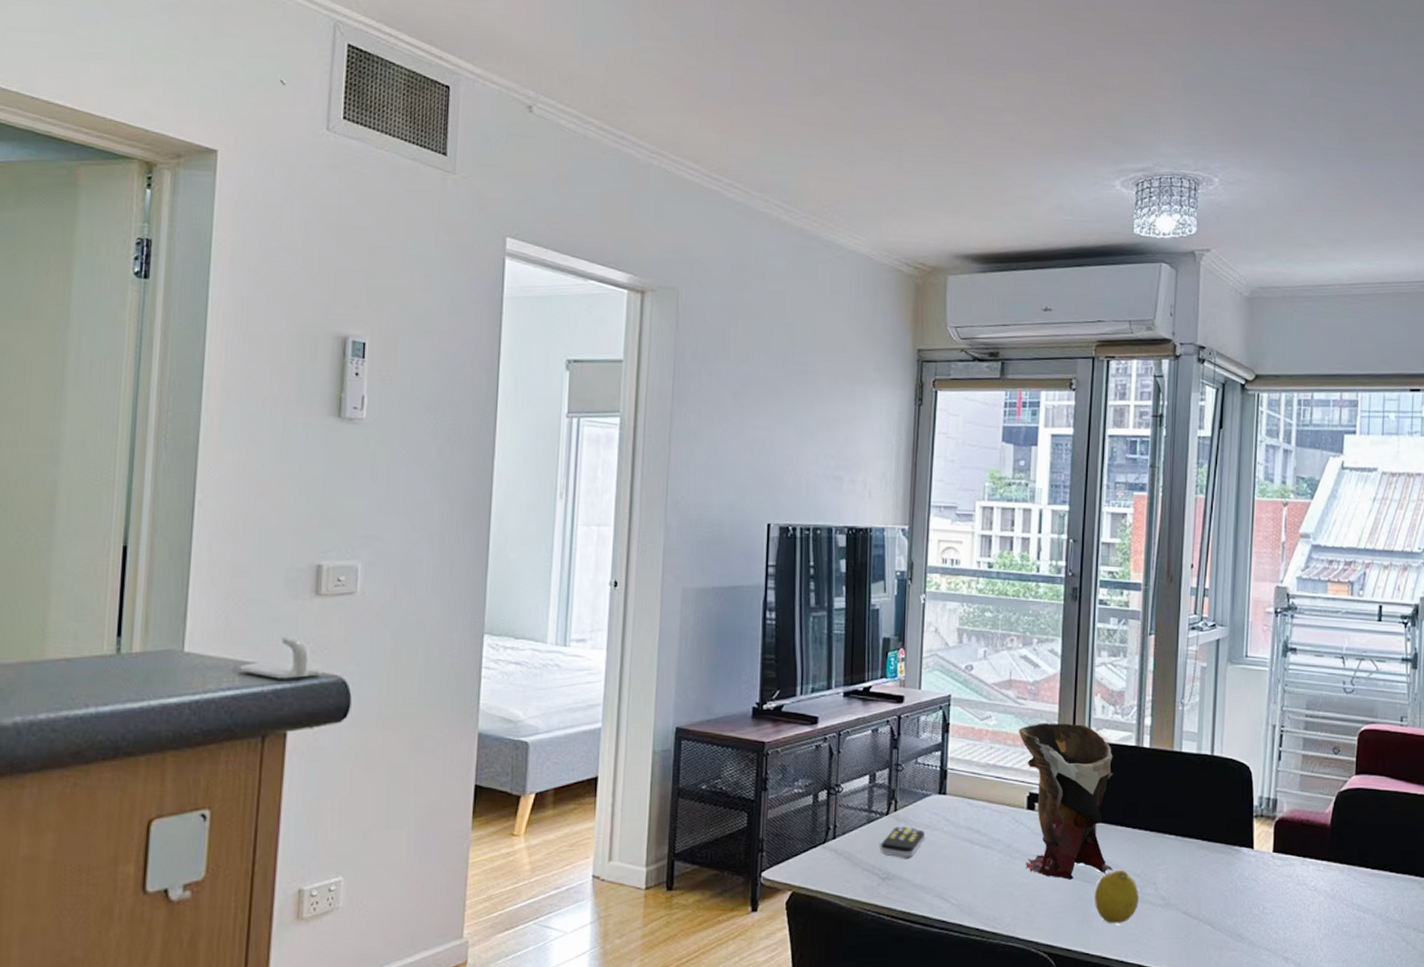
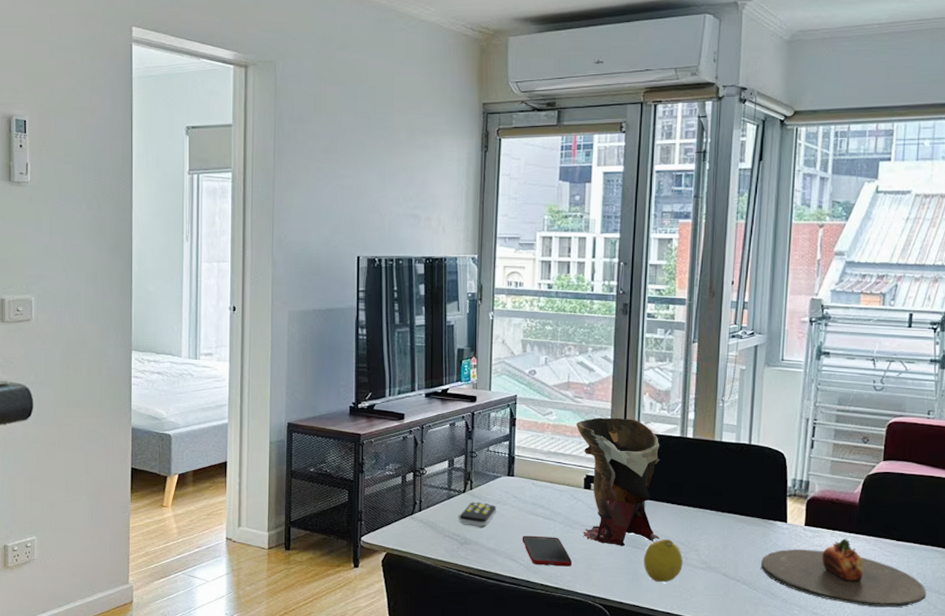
cell phone: none [954,868,1012,906] -> present [522,535,572,567]
plate: none [1226,867,1404,948] -> present [761,538,926,607]

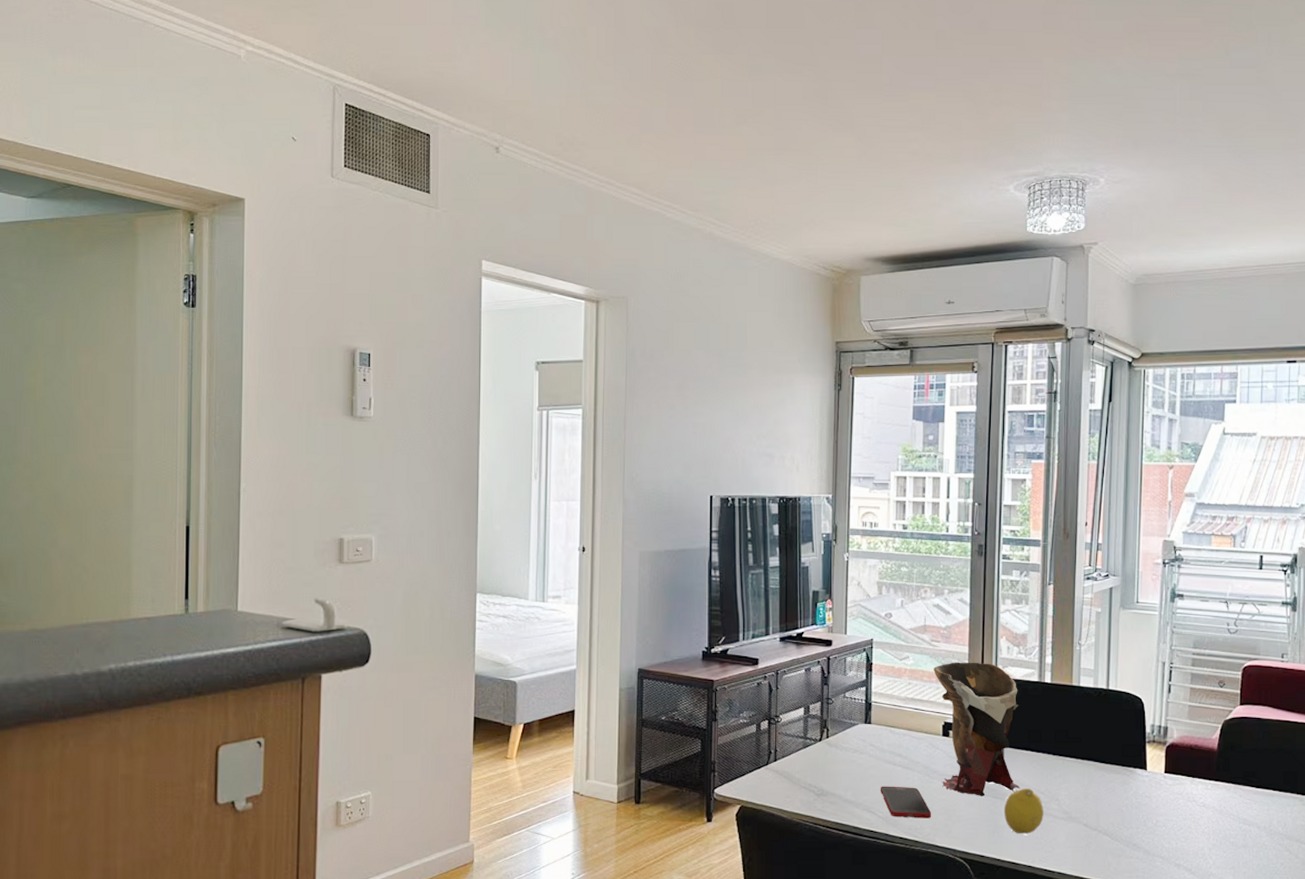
remote control: present [459,501,497,527] -> none [815,750,854,778]
plate: present [761,538,926,607] -> none [1123,786,1287,857]

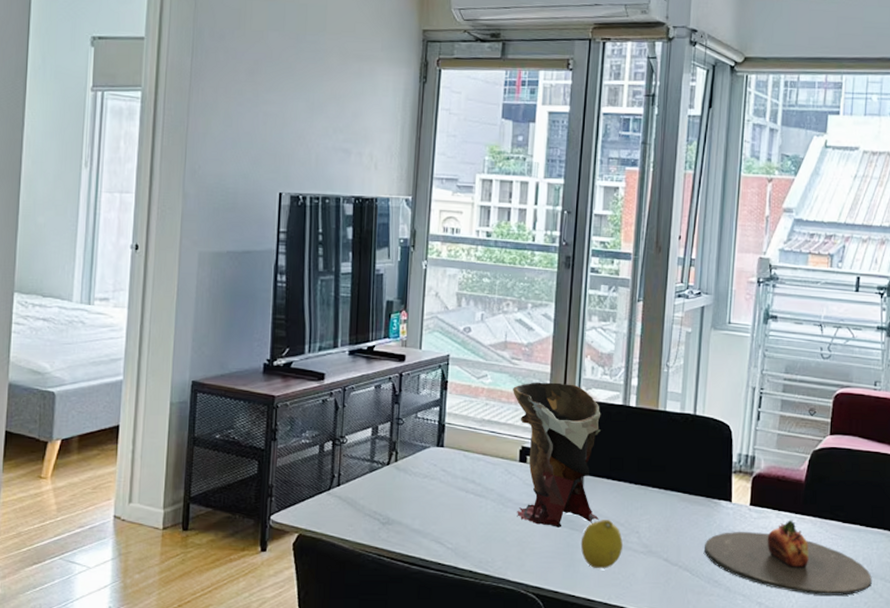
cell phone: present [880,786,931,818] -> none [450,515,504,551]
plate: none [1123,786,1287,857] -> present [704,520,872,595]

